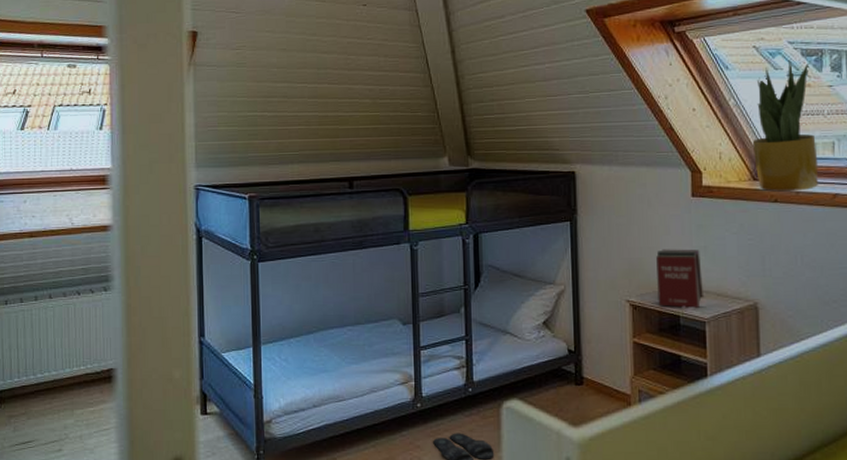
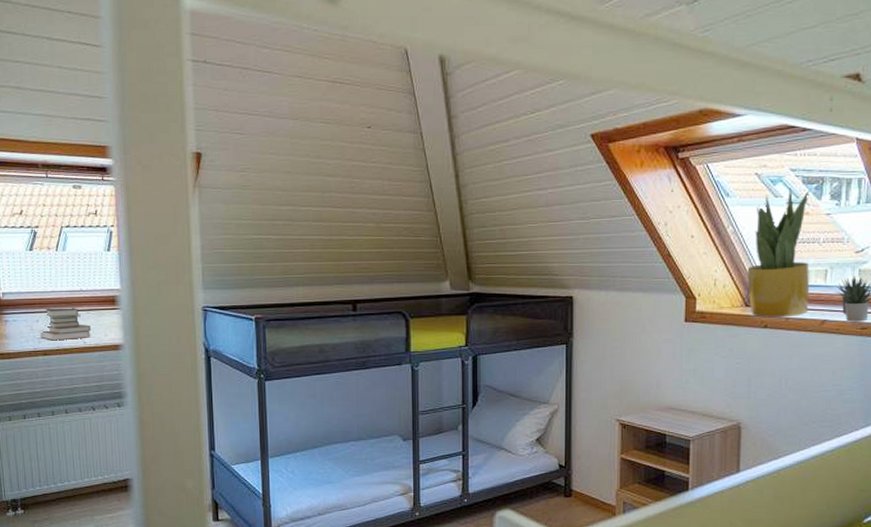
books: none [26,186,80,222] -> present [39,307,91,341]
books: present [656,249,703,308] -> none [646,371,690,427]

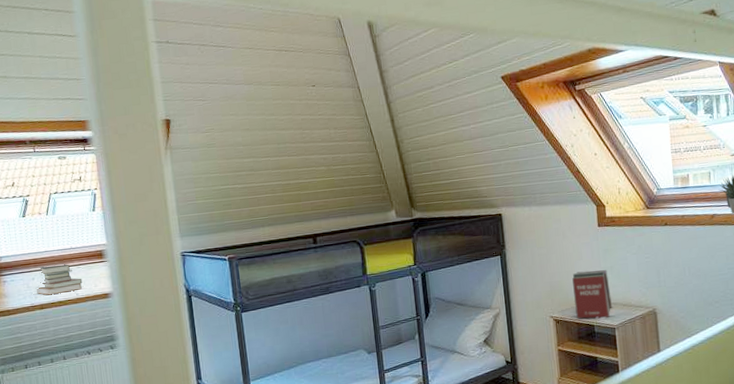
books: none [646,371,690,427] -> present [572,270,612,319]
planter: present [747,188,810,318] -> none [644,107,699,218]

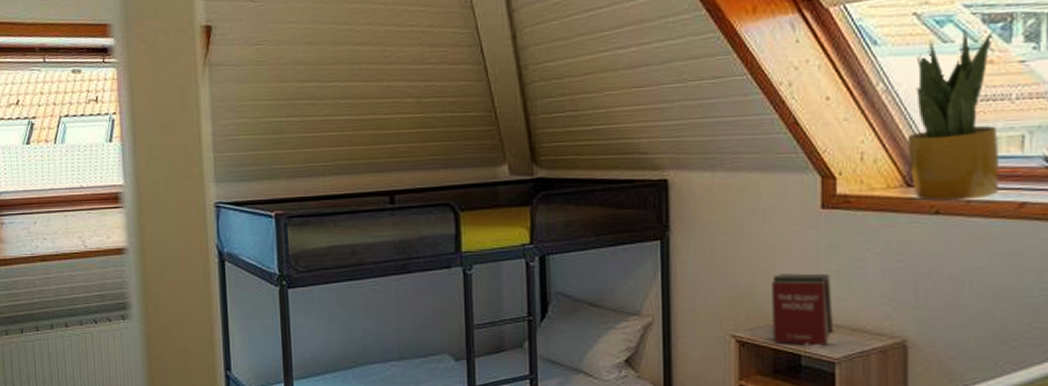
books: present [35,263,82,296] -> none [37,206,92,245]
planter: none [644,107,699,218] -> present [907,29,1000,201]

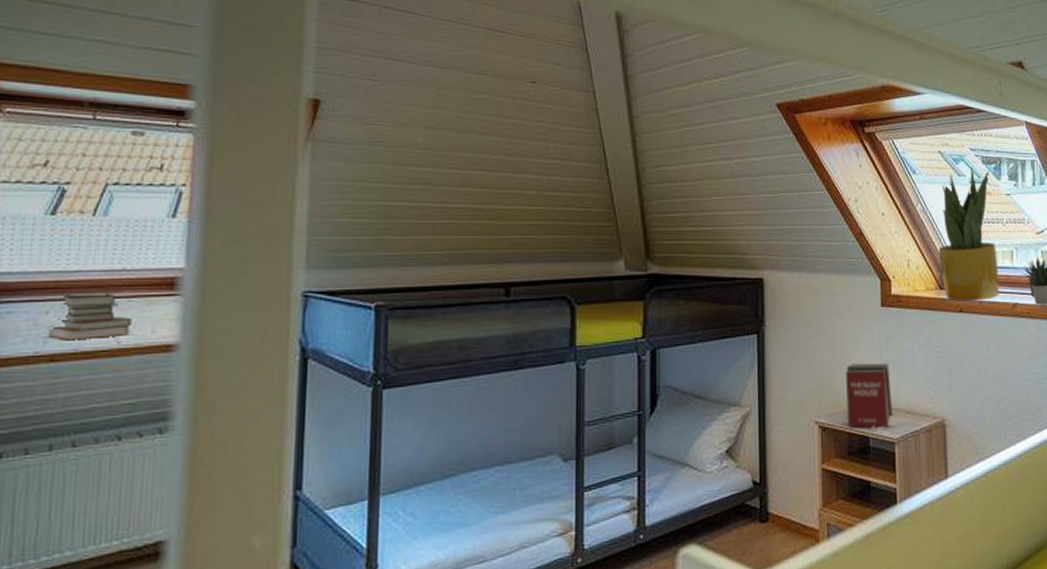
books: none [37,206,92,245] -> present [47,292,132,341]

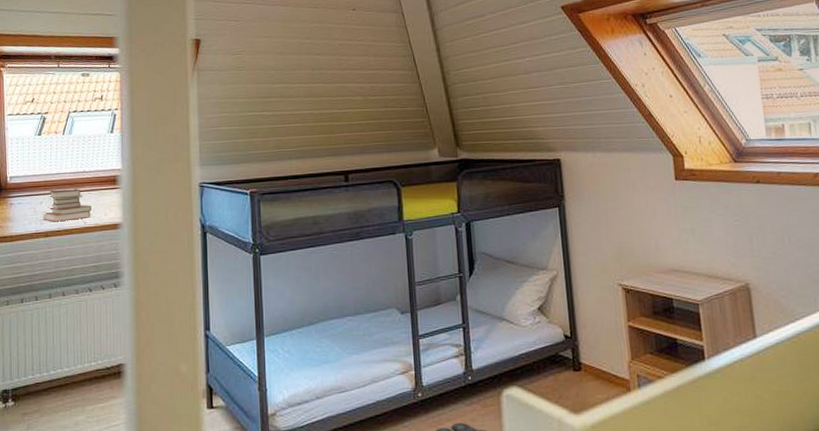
books: present [846,363,893,428] -> none [645,231,694,290]
planter: present [938,167,1000,302] -> none [728,46,798,173]

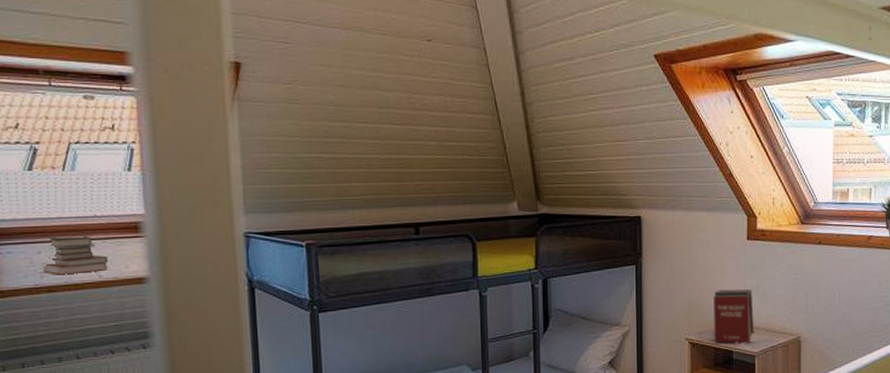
books: none [645,231,694,290] -> present [714,289,754,344]

